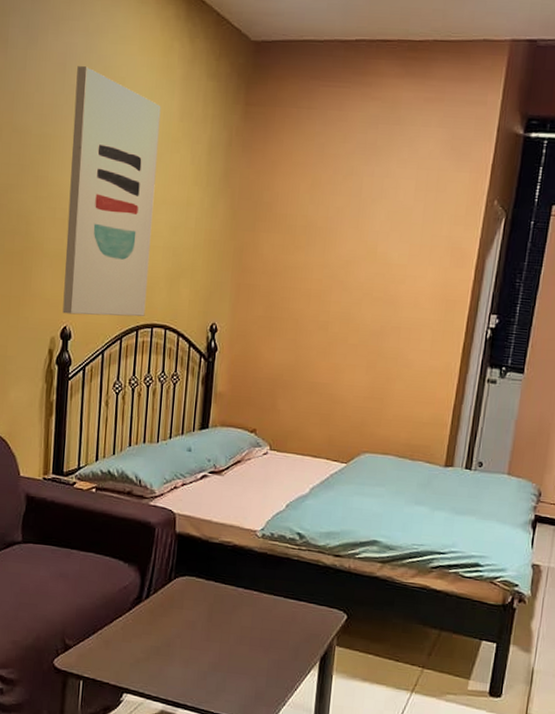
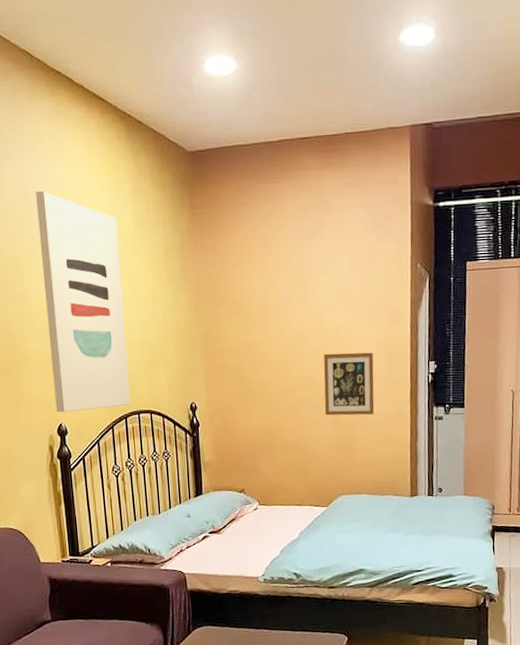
picture frame: none [360,289,427,367] -> present [323,352,374,416]

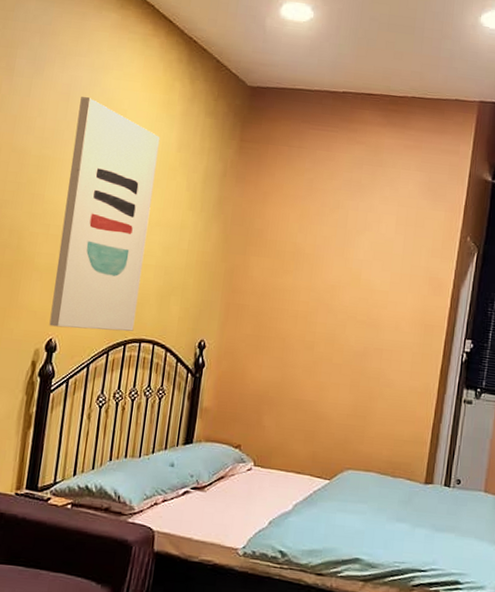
picture frame: present [323,352,374,416] -> none [344,312,407,387]

